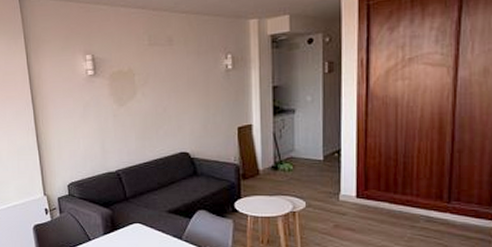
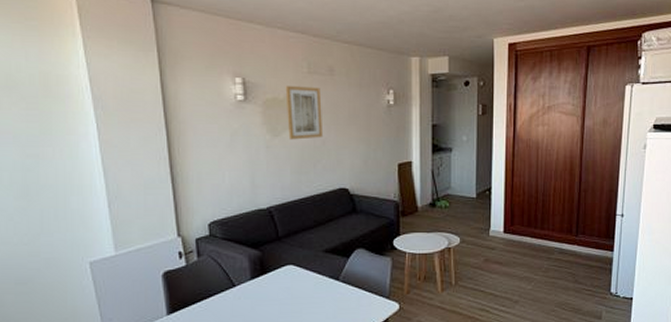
wall art: none [129,57,165,108] -> present [285,86,324,140]

